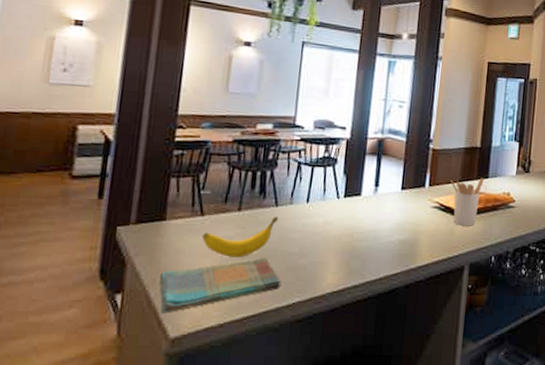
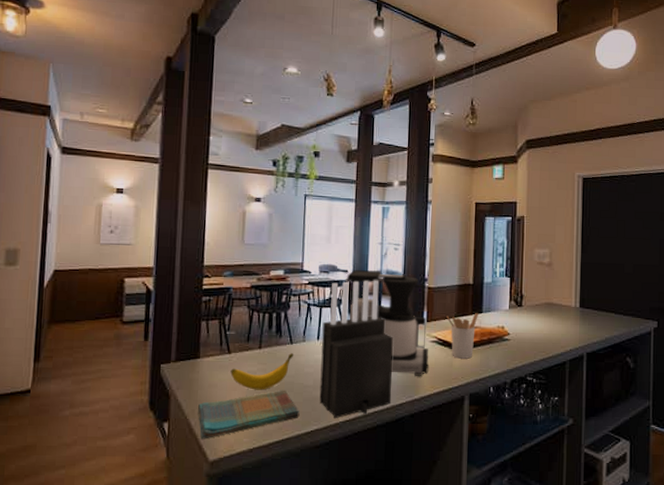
knife block: none [304,139,392,290] -> present [319,280,393,419]
coffee maker: none [342,127,429,244] -> present [345,270,429,376]

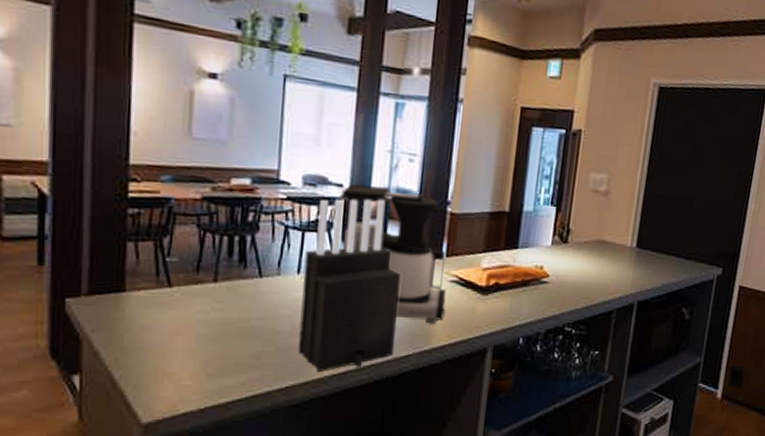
dish towel: present [197,390,300,440] -> none [123,335,271,397]
banana: present [230,353,294,390] -> none [172,289,265,336]
utensil holder: present [446,313,478,359] -> none [472,248,513,304]

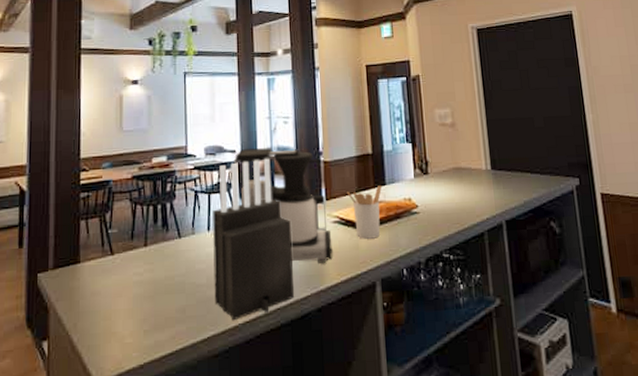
utensil holder: none [472,248,513,304] -> present [347,186,382,239]

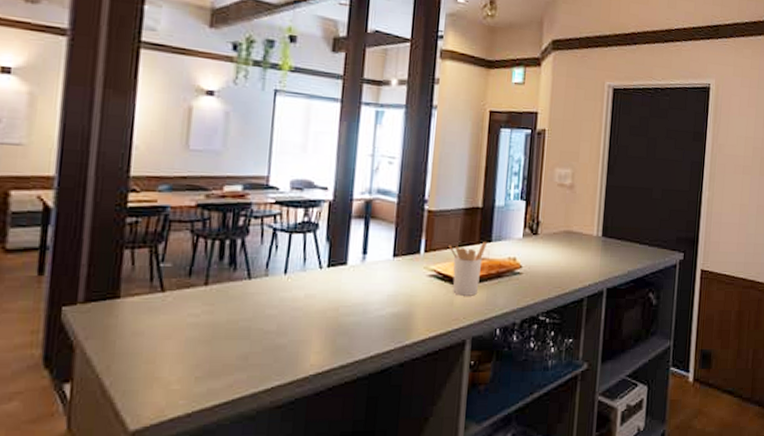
knife block: present [213,158,294,321] -> none [283,200,382,372]
coffee maker: present [233,148,333,263] -> none [323,187,426,317]

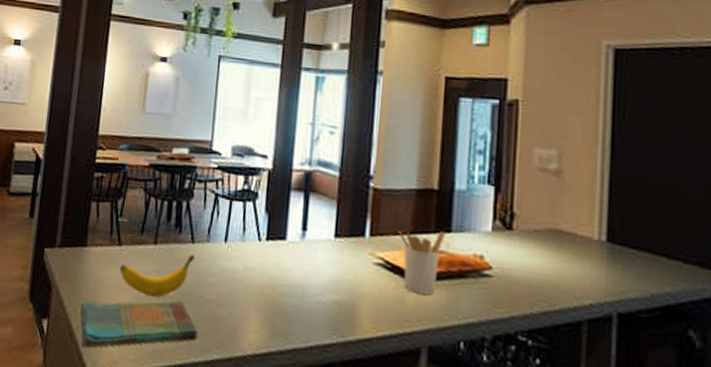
dish towel: none [114,337,257,404] -> present [80,300,198,348]
banana: none [163,291,253,338] -> present [119,254,196,297]

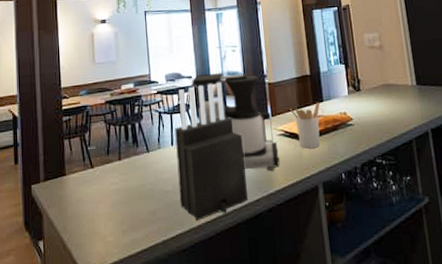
dish towel: present [80,300,198,348] -> none [68,197,164,254]
banana: present [119,254,196,297] -> none [95,161,152,201]
knife block: none [223,170,323,351] -> present [175,82,248,221]
coffee maker: none [263,156,372,310] -> present [190,73,280,171]

